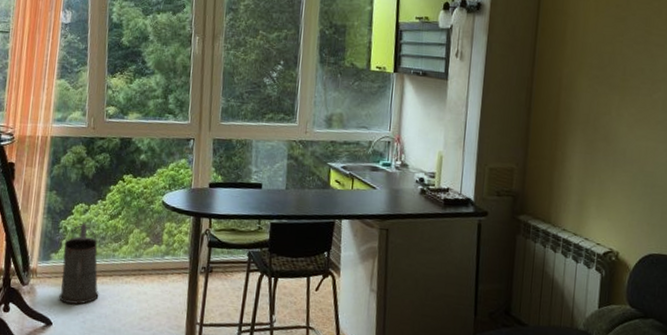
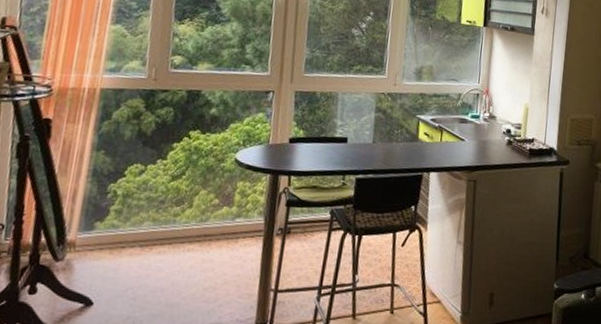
watering can: present [59,223,99,305] -> none [103,186,155,279]

